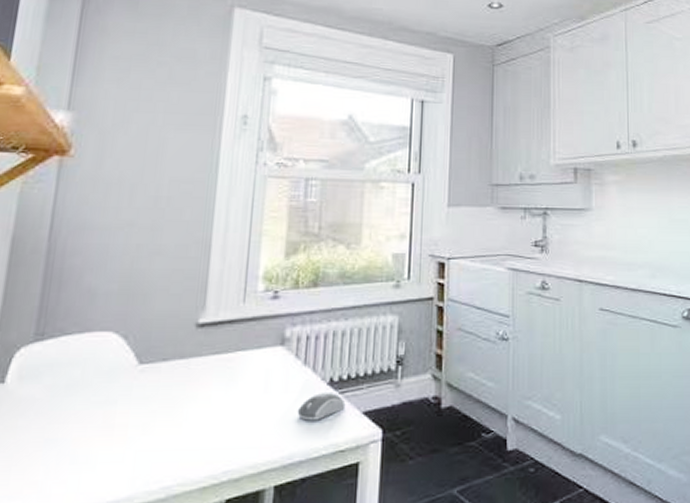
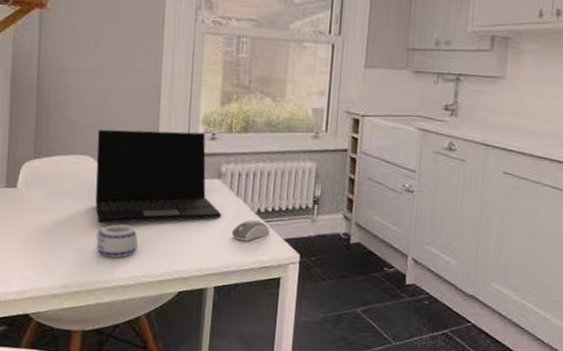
mug: none [115,417,173,465] -> present [96,224,138,258]
laptop: none [116,291,286,420] -> present [95,129,222,224]

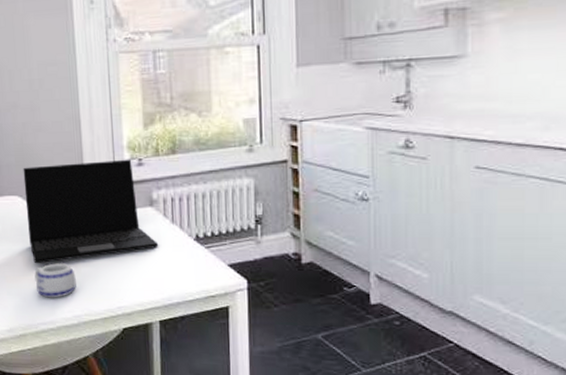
computer mouse: present [231,219,270,241] -> none [170,246,212,270]

